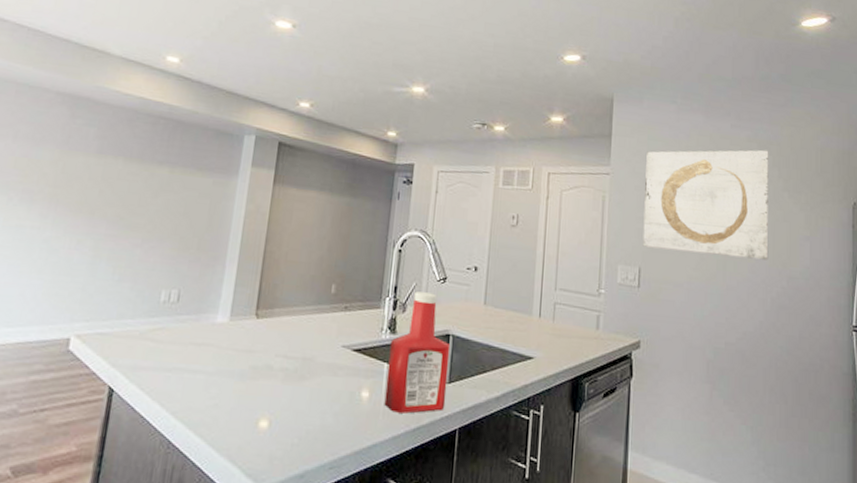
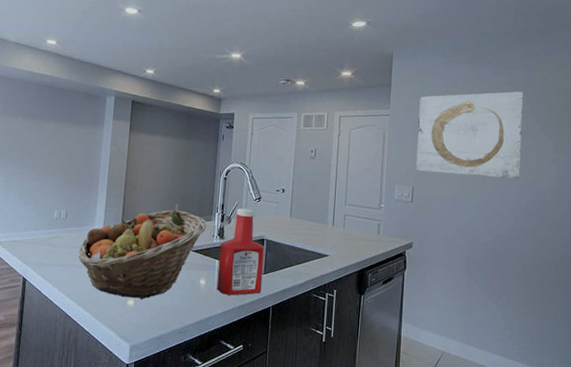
fruit basket: none [192,292,374,419] -> present [78,209,207,299]

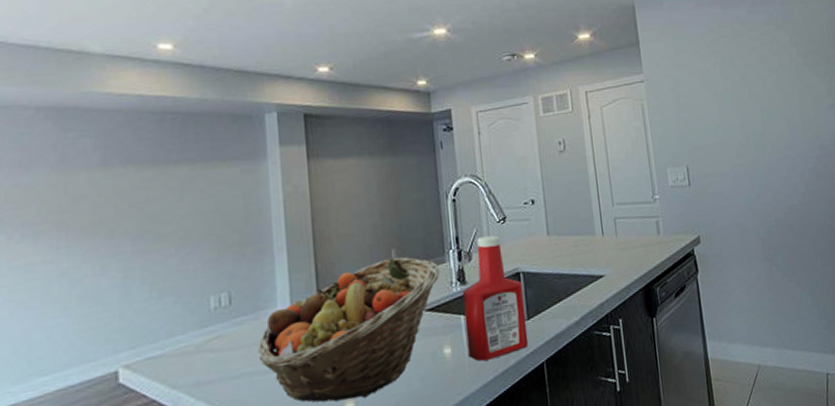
wall art: present [415,91,524,179] -> none [675,30,801,146]

